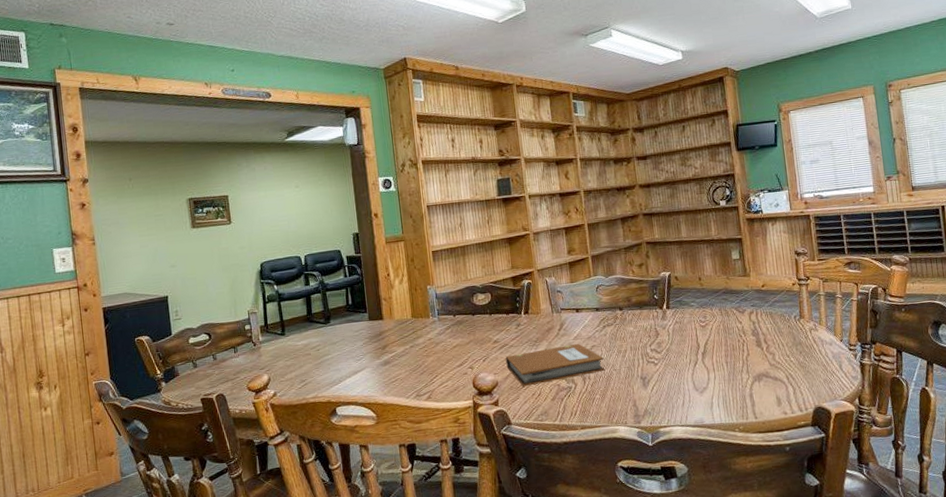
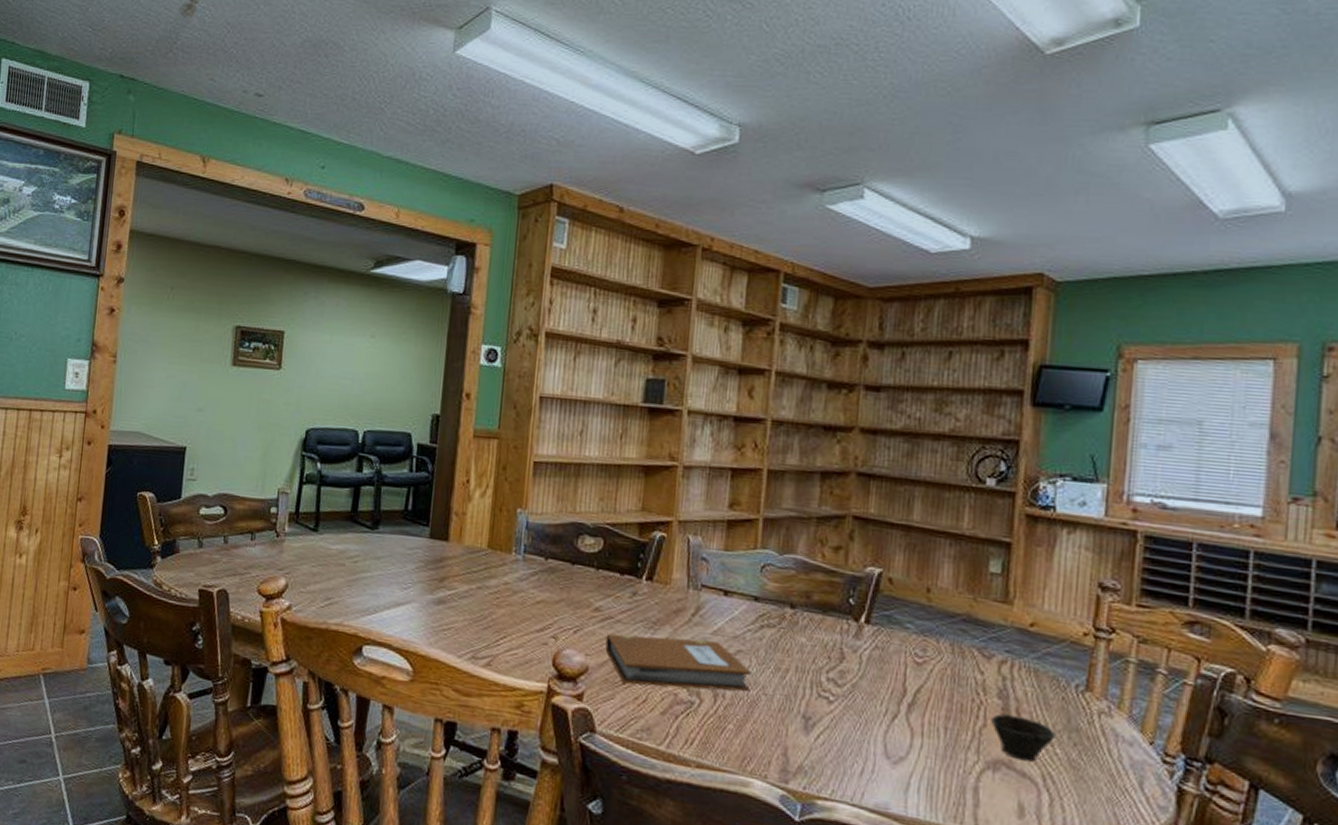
cup: none [751,343,790,371] -> present [991,714,1057,762]

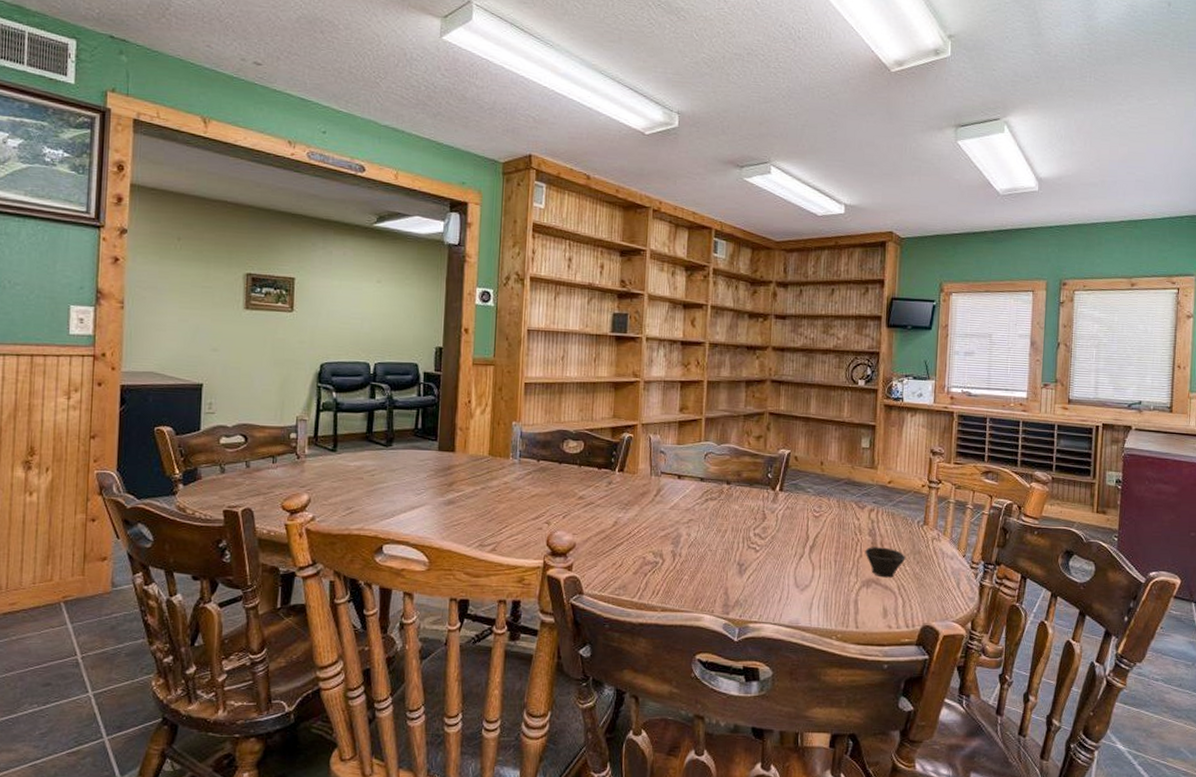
notebook: present [605,633,752,692] -> none [588,514,700,554]

